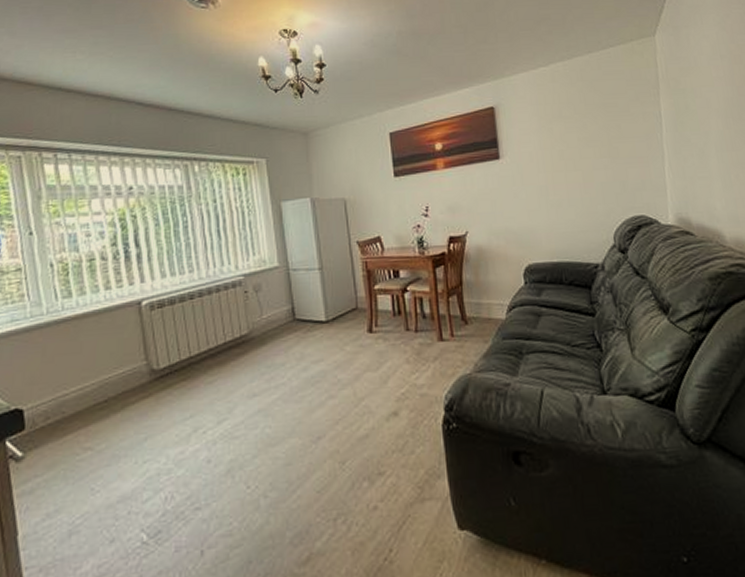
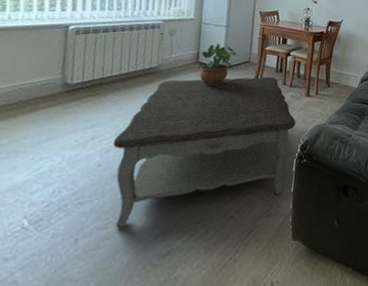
coffee table: none [218,322,433,534] -> present [113,76,296,228]
potted plant: none [297,291,342,348] -> present [198,43,238,87]

